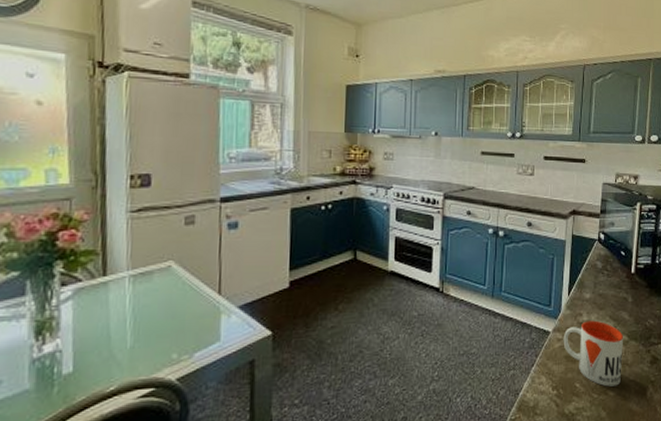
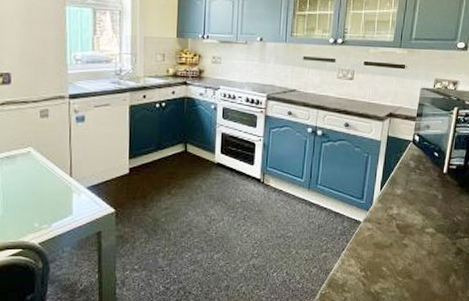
mug: present [563,320,624,387] -> none [373,214,431,272]

